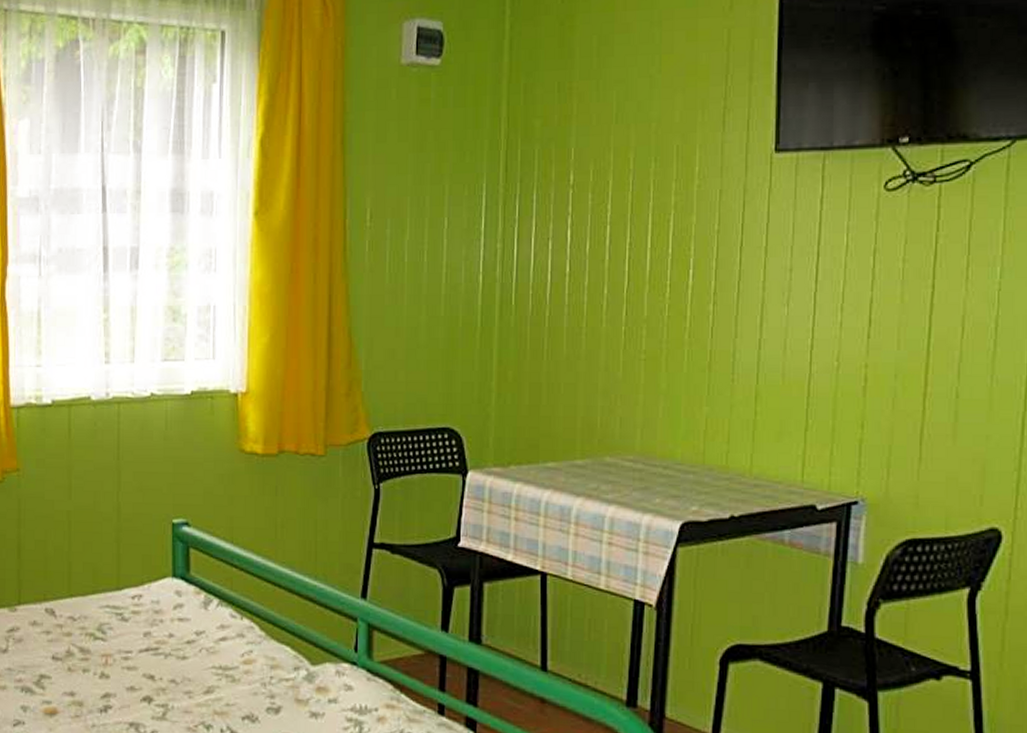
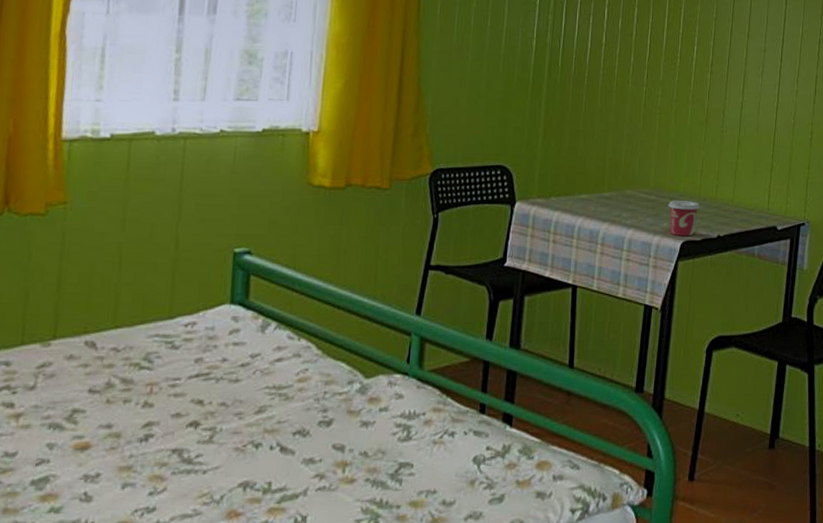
cup: none [661,469,705,516] -> present [668,200,700,237]

